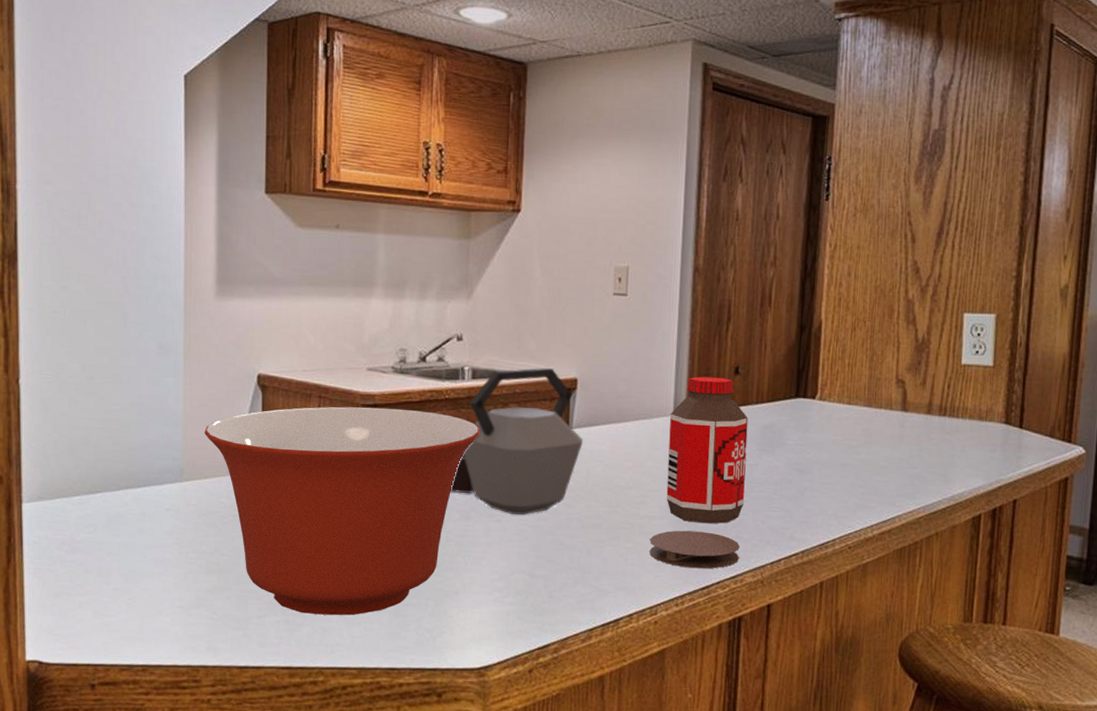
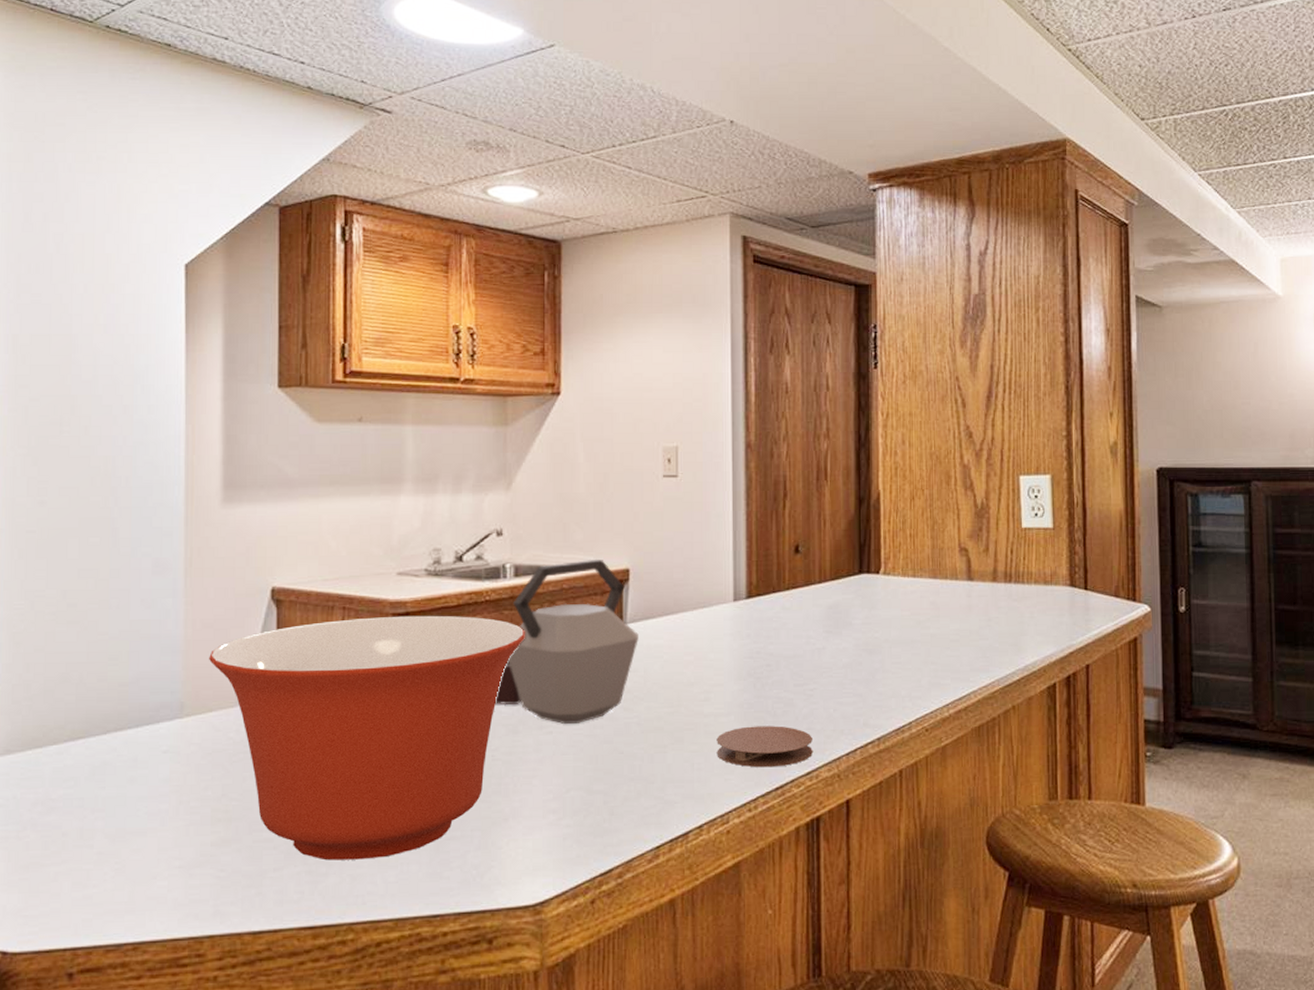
bottle: present [666,376,749,524] -> none [731,558,814,717]

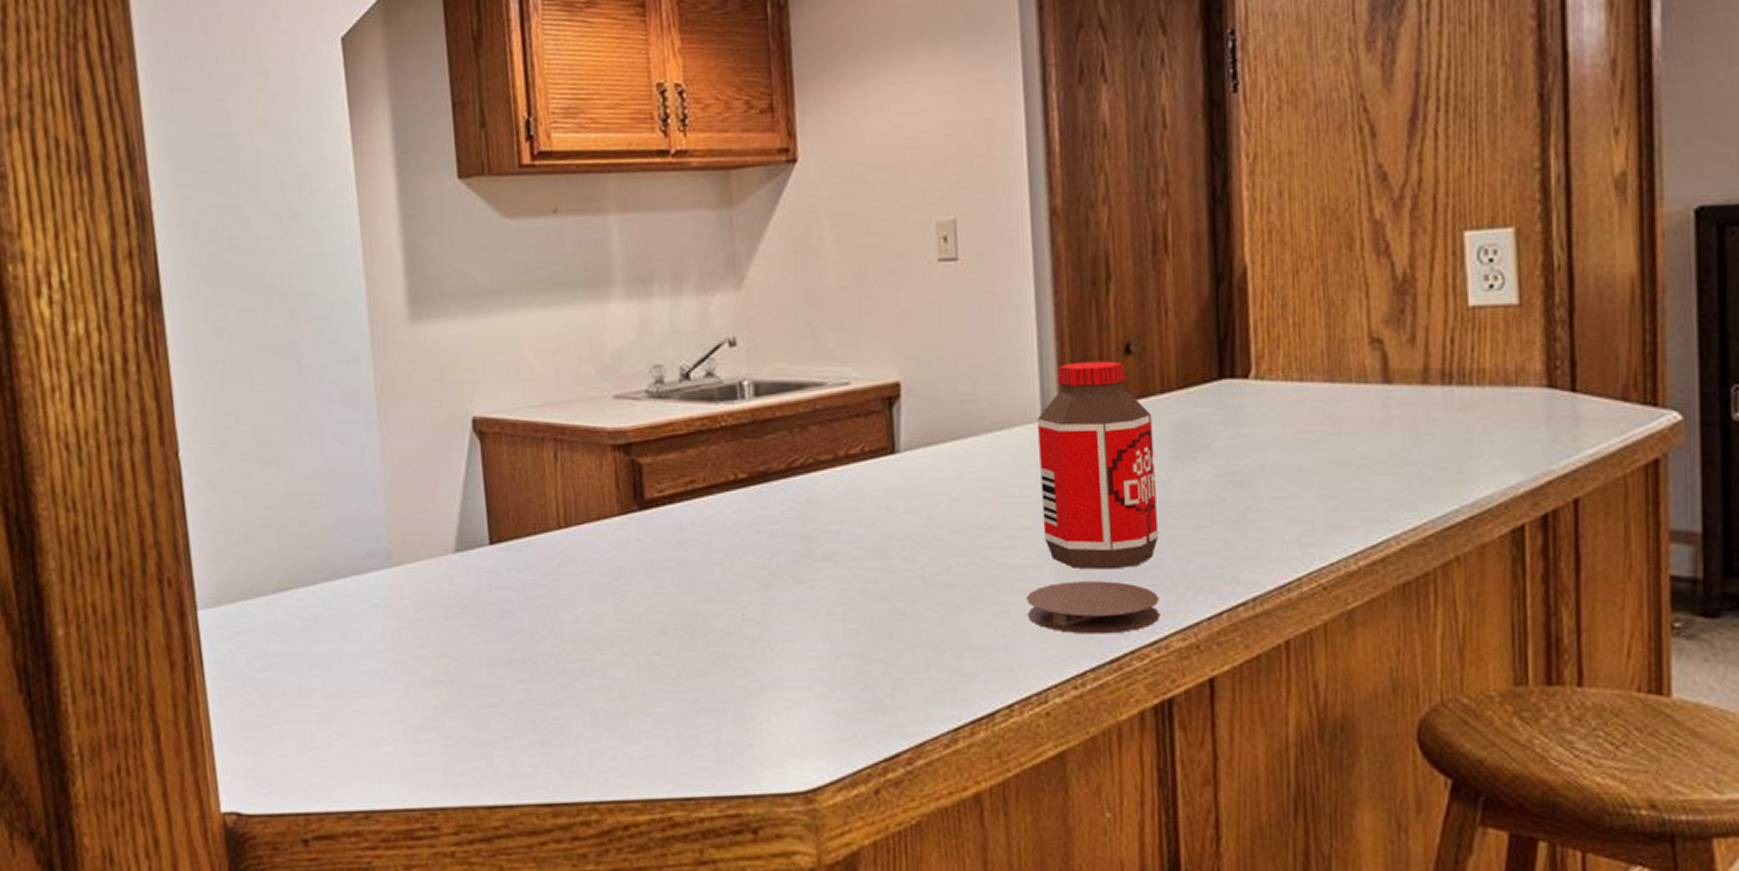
mixing bowl: present [209,615,526,861] -> none [412,446,774,731]
kettle: present [494,559,639,724] -> none [740,370,917,577]
bottle: none [731,558,814,717] -> present [1038,361,1159,570]

